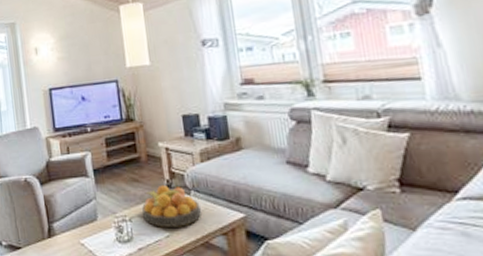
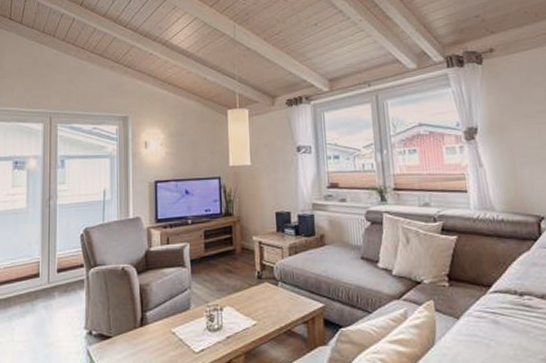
fruit bowl: present [142,184,201,227] -> none [233,276,286,316]

